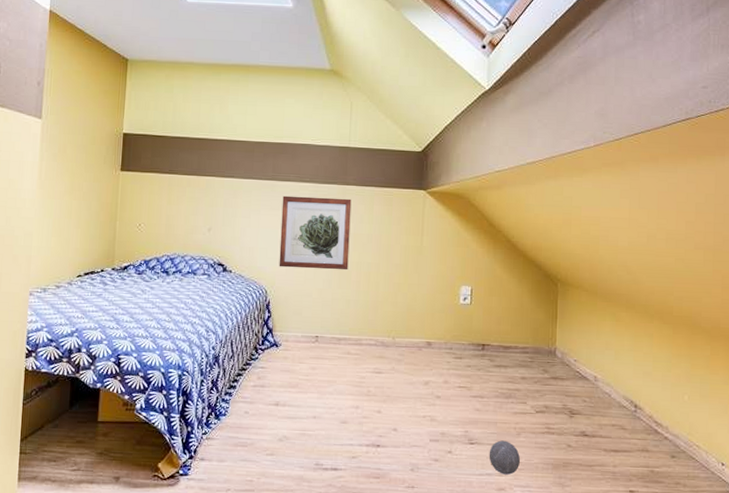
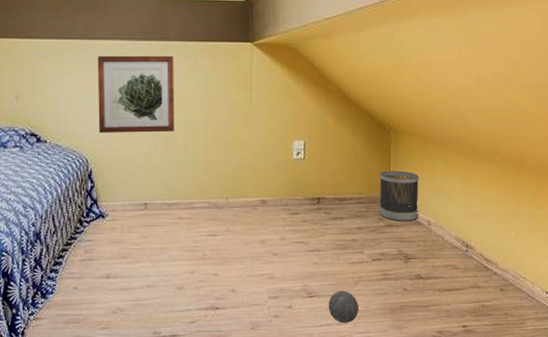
wastebasket: none [544,322,587,375] -> present [379,170,420,221]

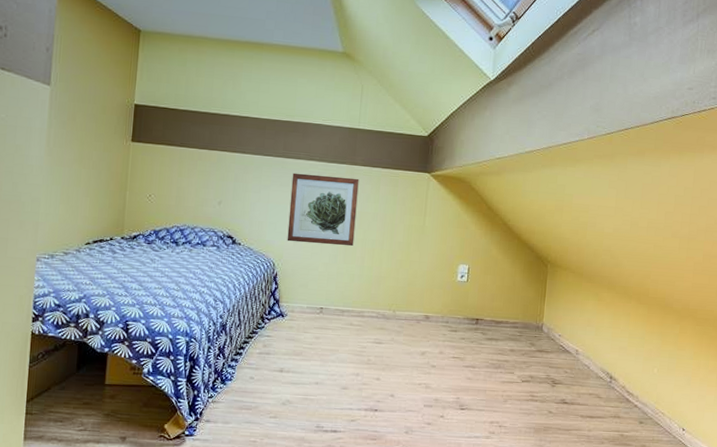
ball: present [328,290,359,323] -> none [477,406,506,437]
wastebasket: present [379,170,420,221] -> none [531,300,572,349]

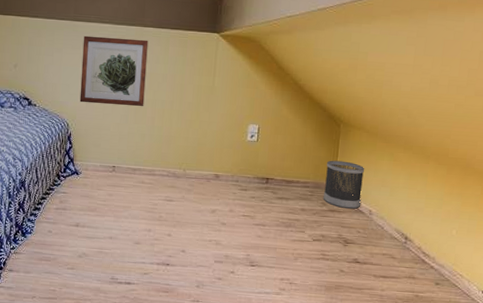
wastebasket: none [531,300,572,349] -> present [323,160,365,209]

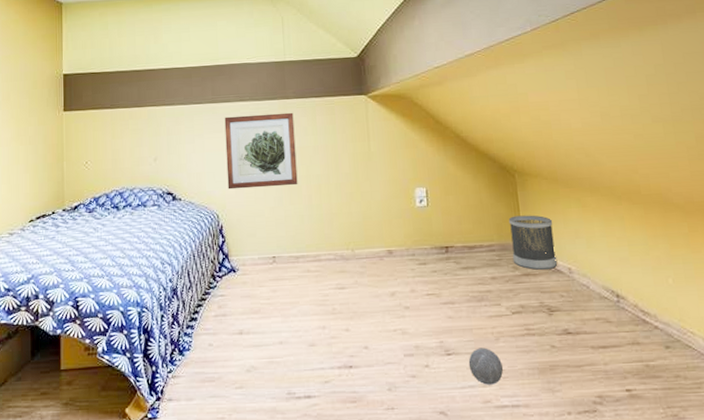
ball: none [267,264,297,294] -> present [468,347,504,385]

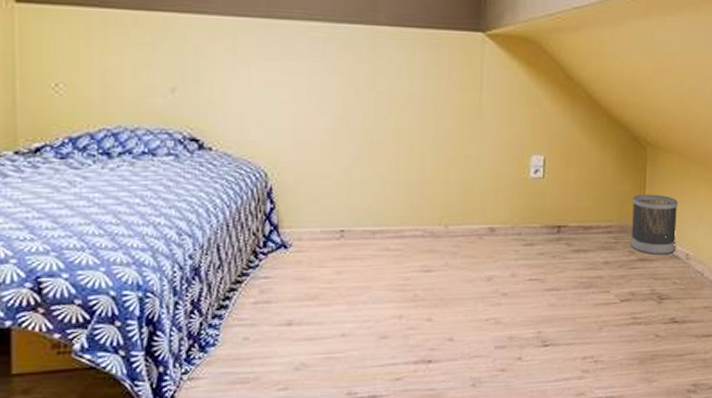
wall art: present [224,112,298,190] -> none [283,40,384,141]
ball: present [468,347,504,385] -> none [566,337,603,377]

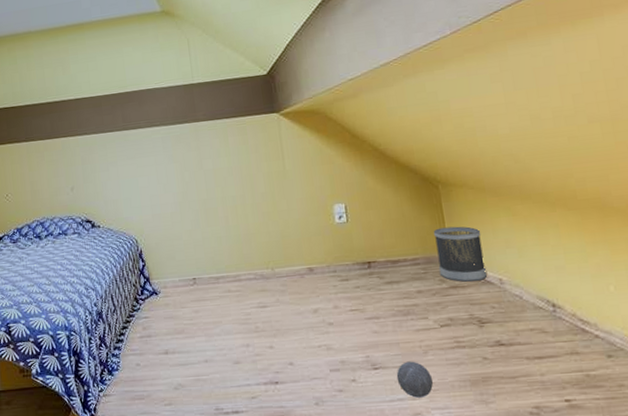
ball: none [566,337,603,377] -> present [396,361,434,398]

